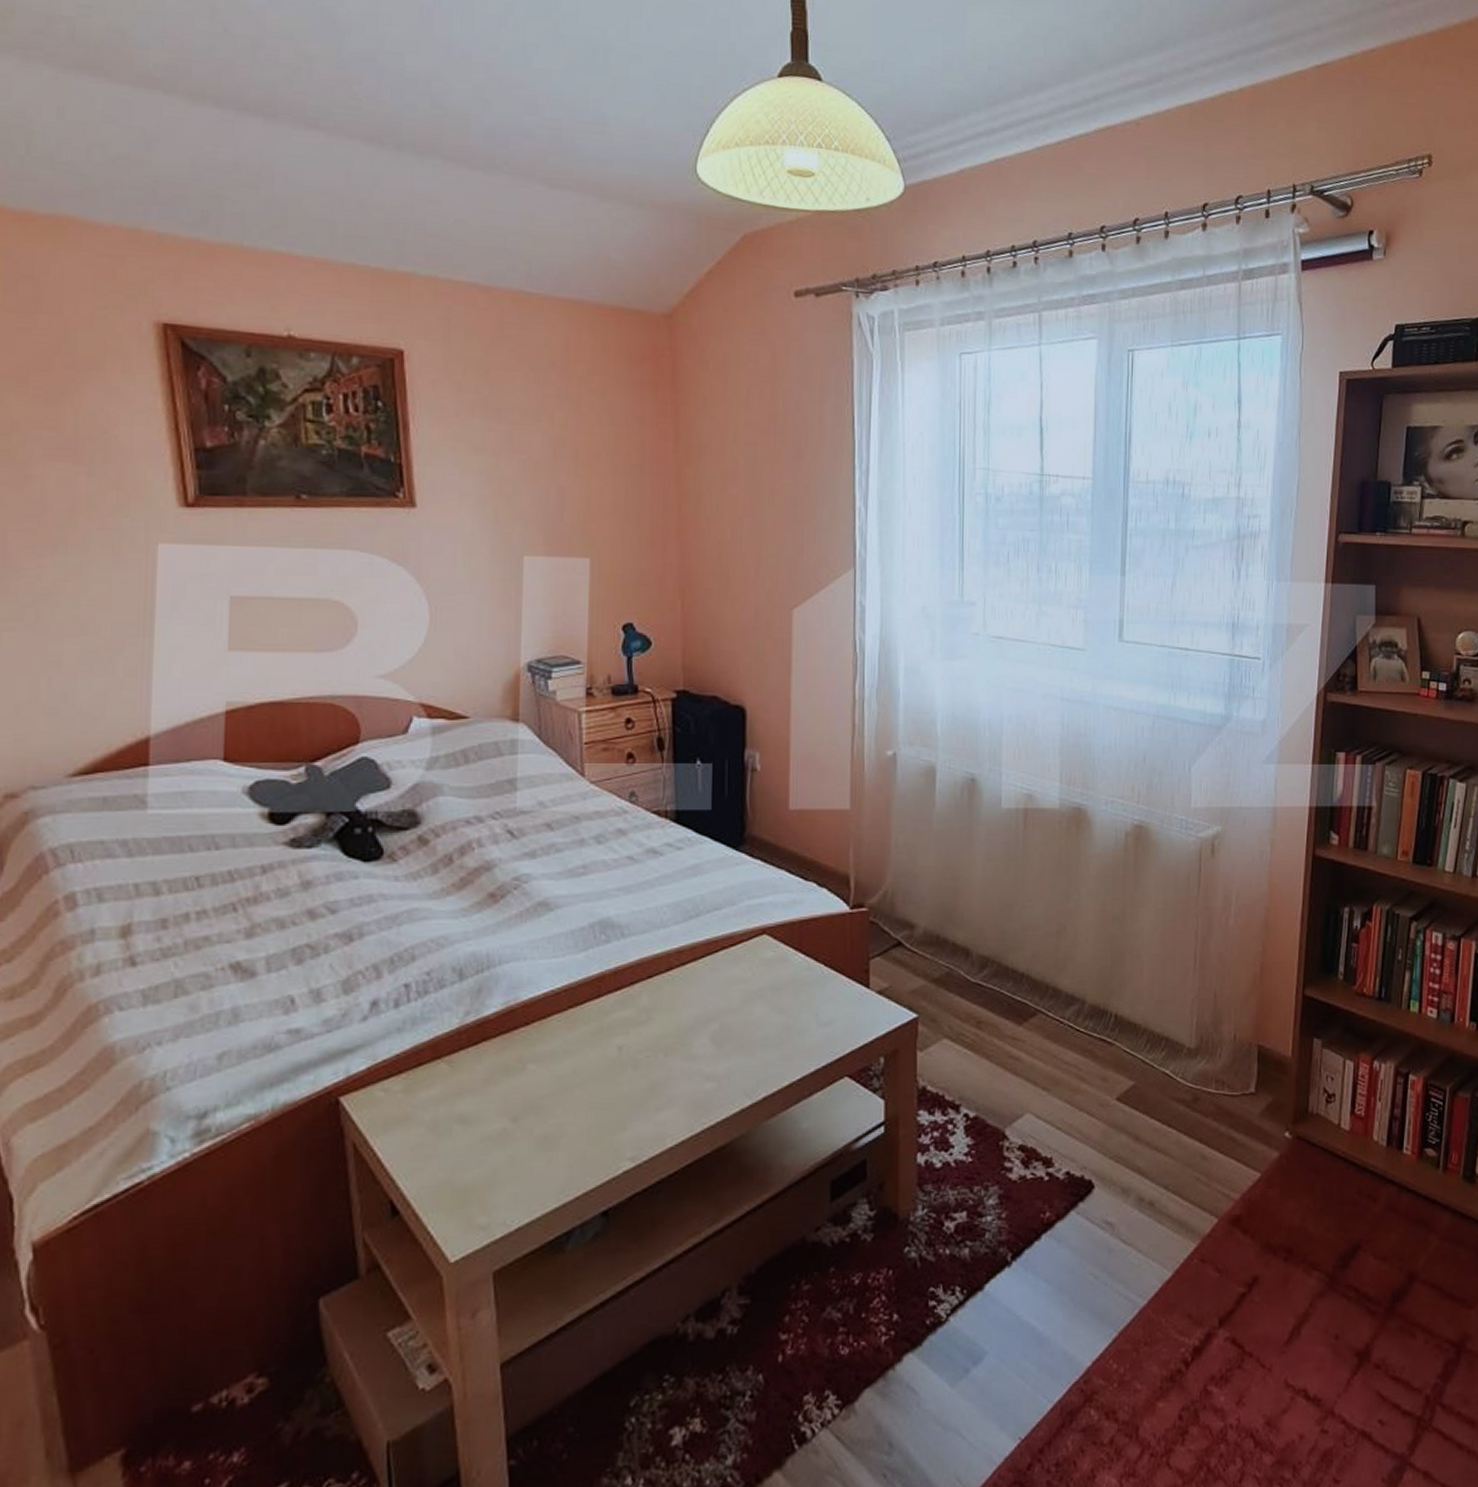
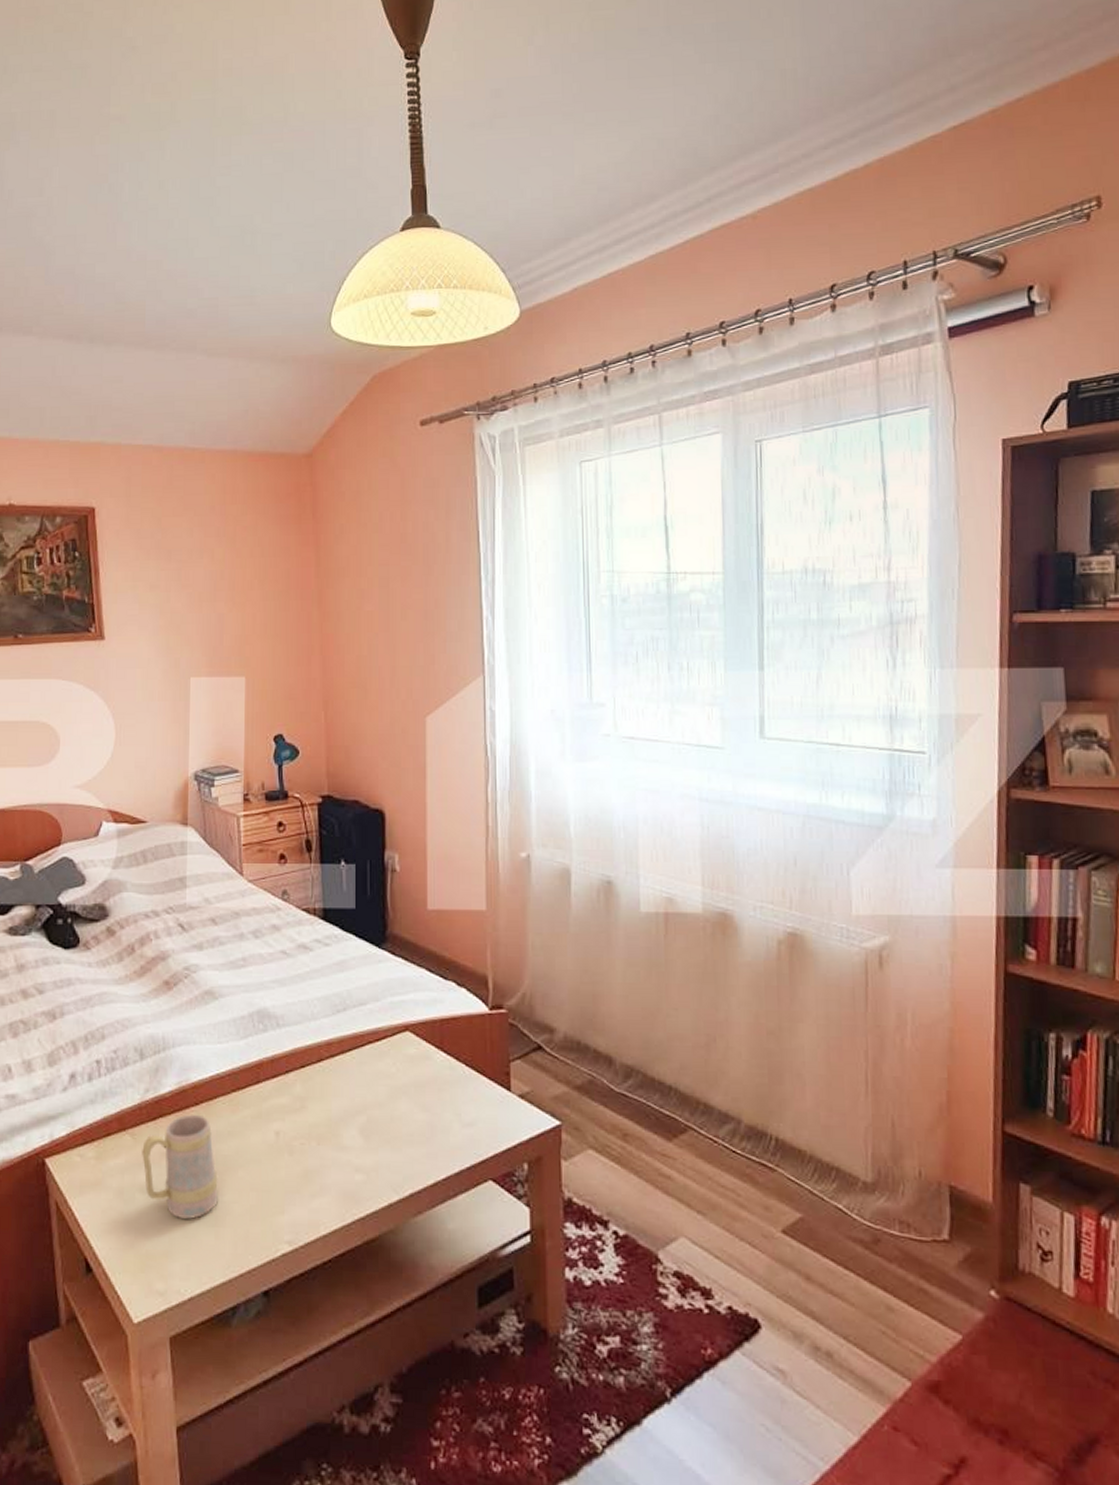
mug: none [461,1035,552,1147] -> present [142,1114,218,1219]

